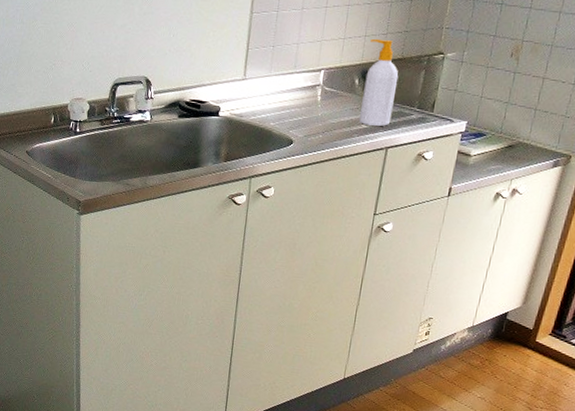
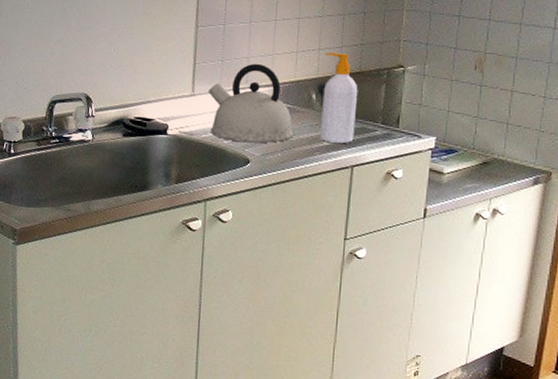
kettle: none [259,49,336,125] -> present [208,63,294,143]

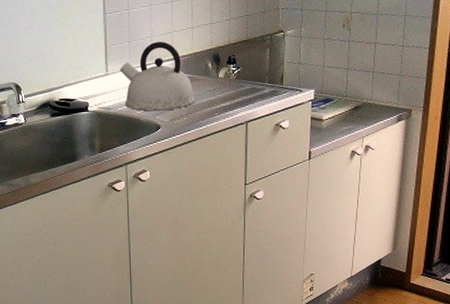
soap bottle: present [320,52,358,144] -> none [217,24,247,104]

